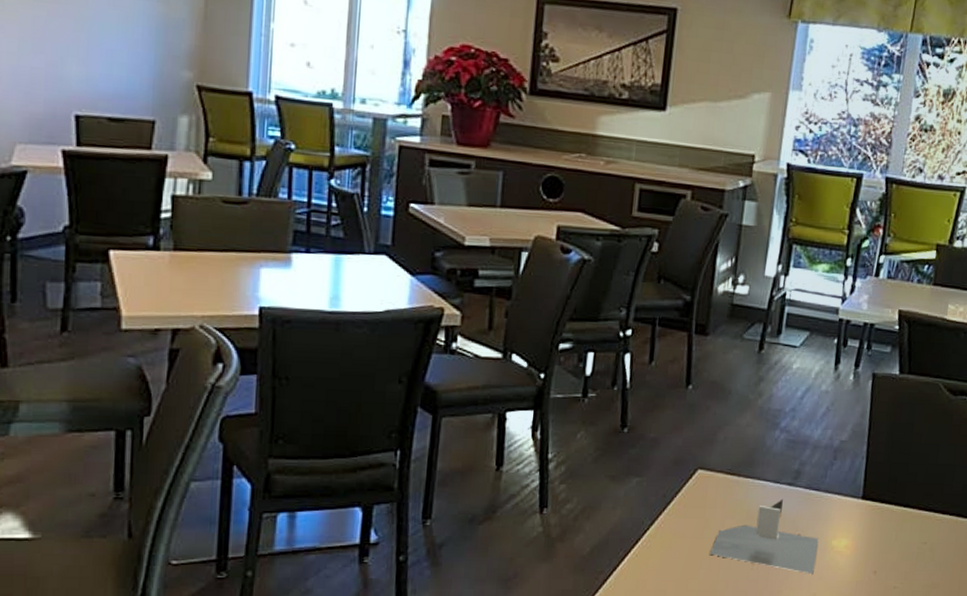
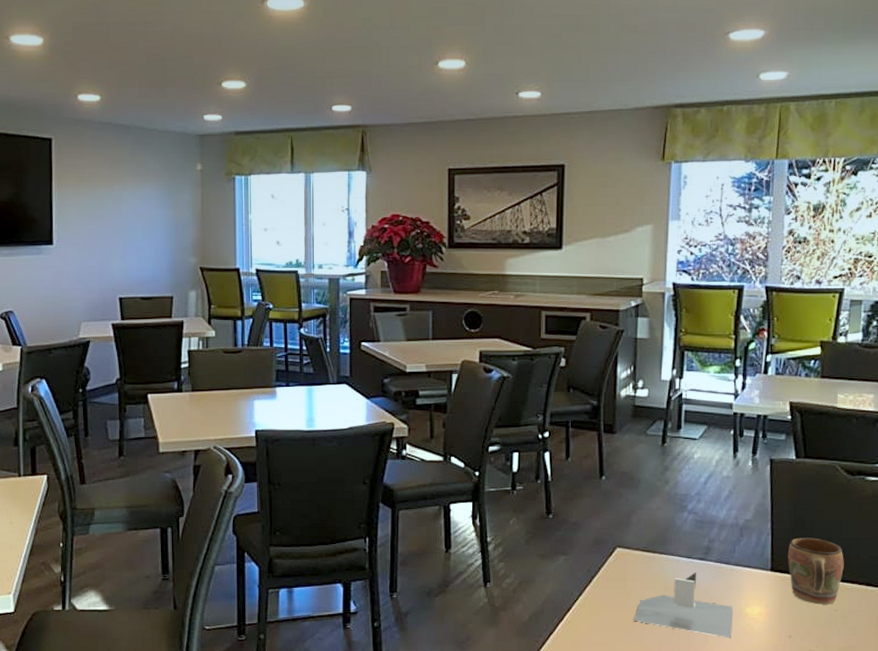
mug: none [880,462,938,537] -> present [787,538,844,605]

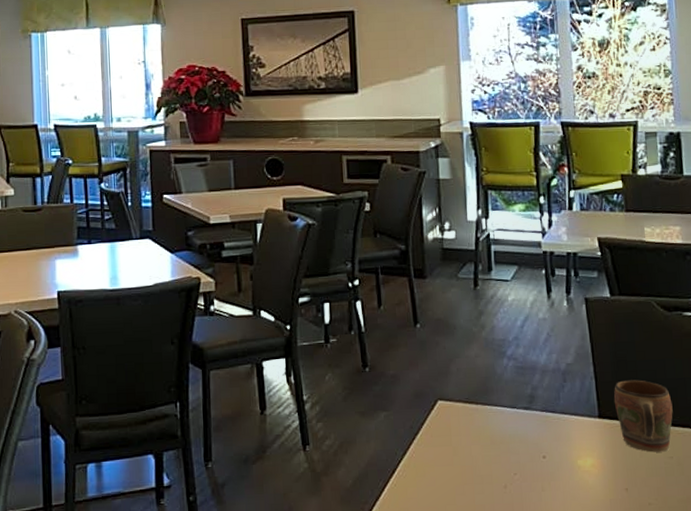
napkin holder: present [634,572,733,638] -> none [463,423,566,495]

